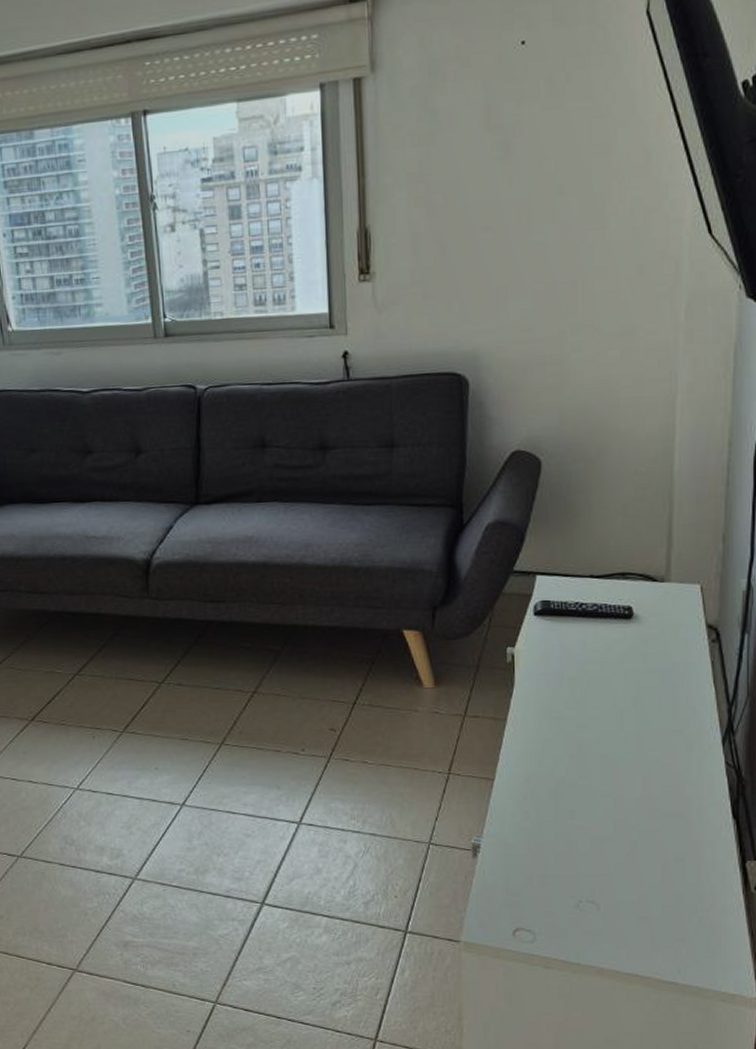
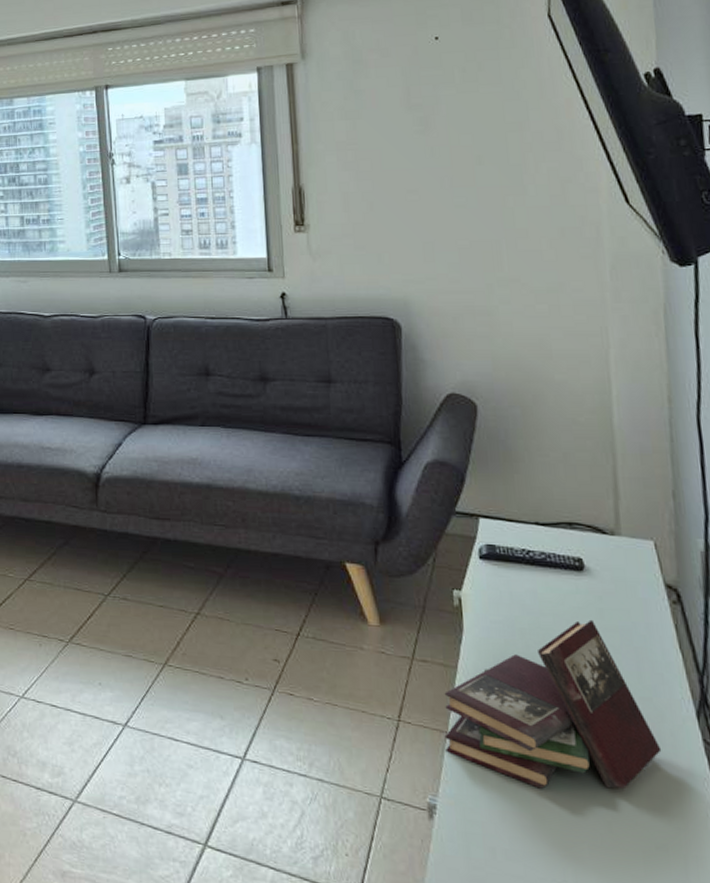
book: none [491,663,688,820] -> present [444,619,662,789]

